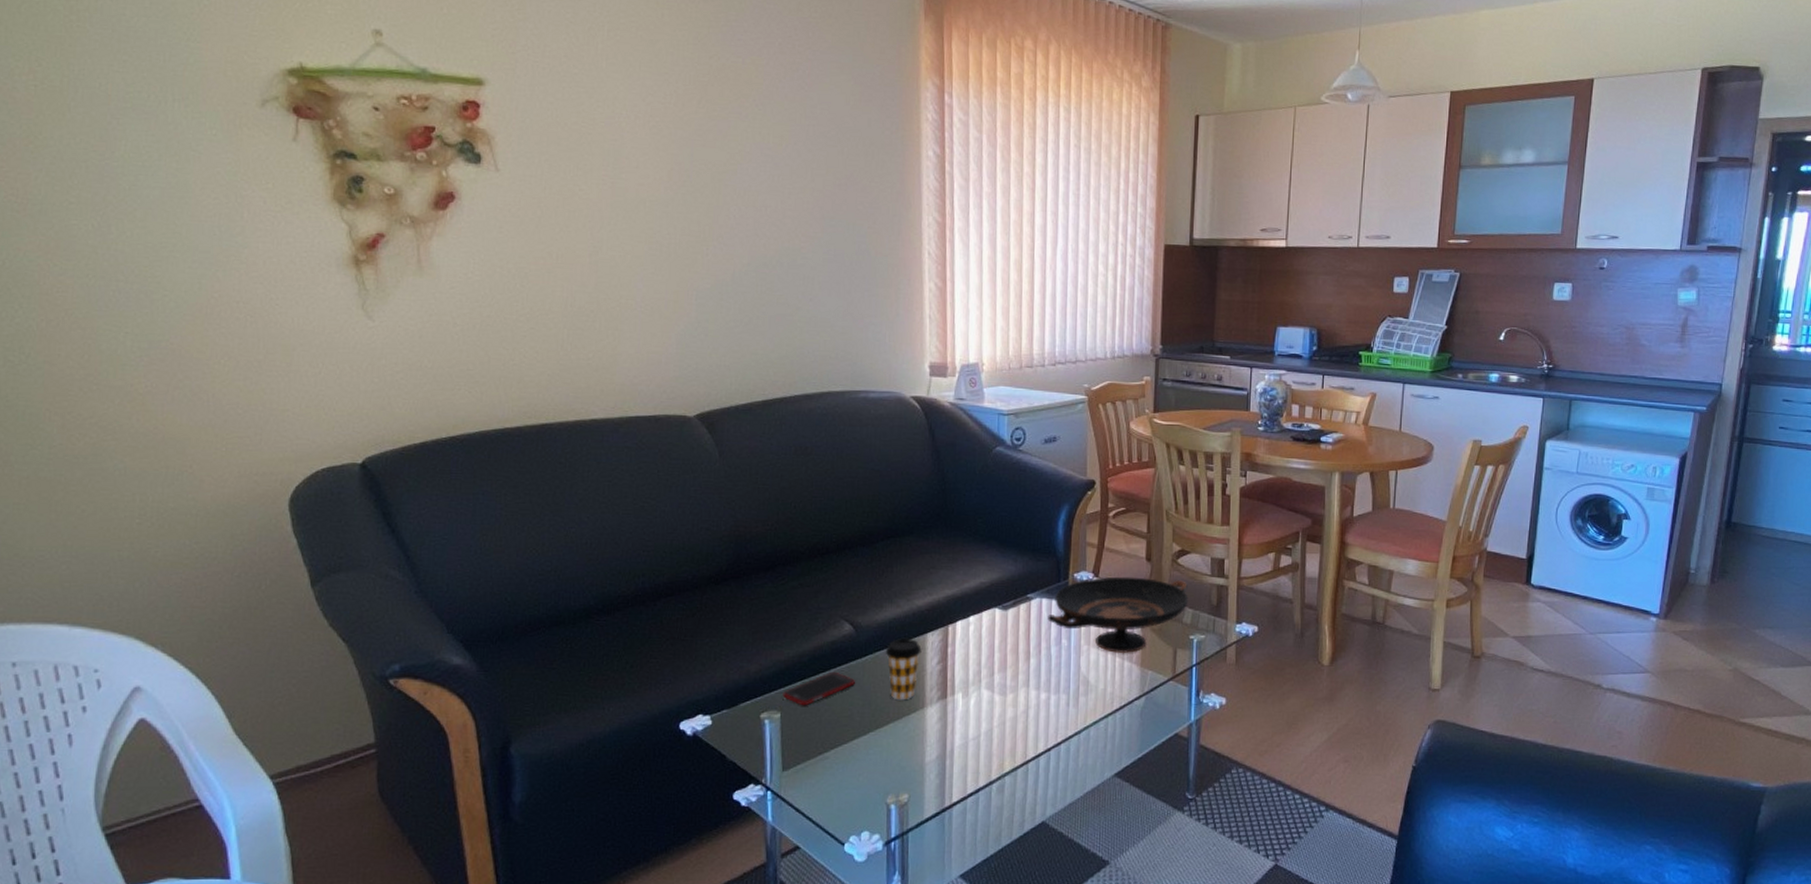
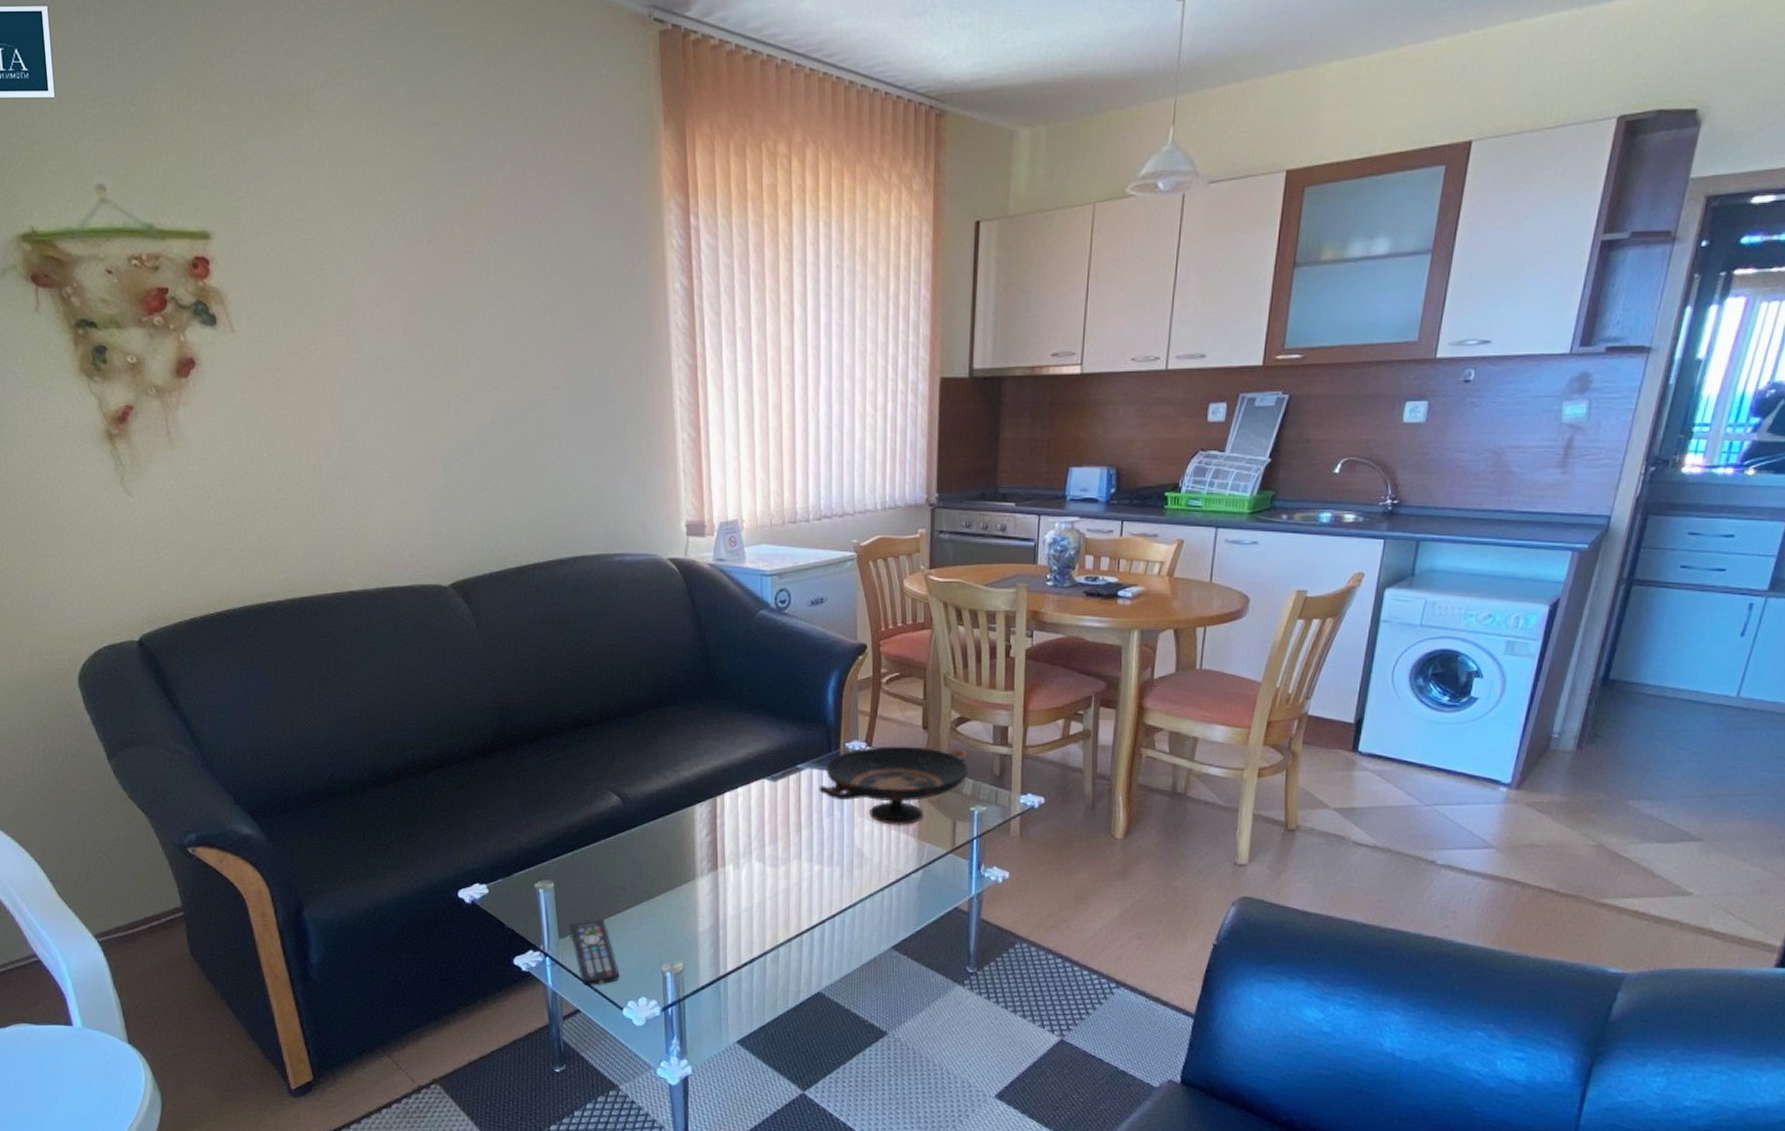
cell phone: present [783,671,855,706] -> none [555,842,625,876]
remote control: none [794,750,843,820] -> present [569,919,620,986]
coffee cup: present [885,639,922,701] -> none [653,810,690,872]

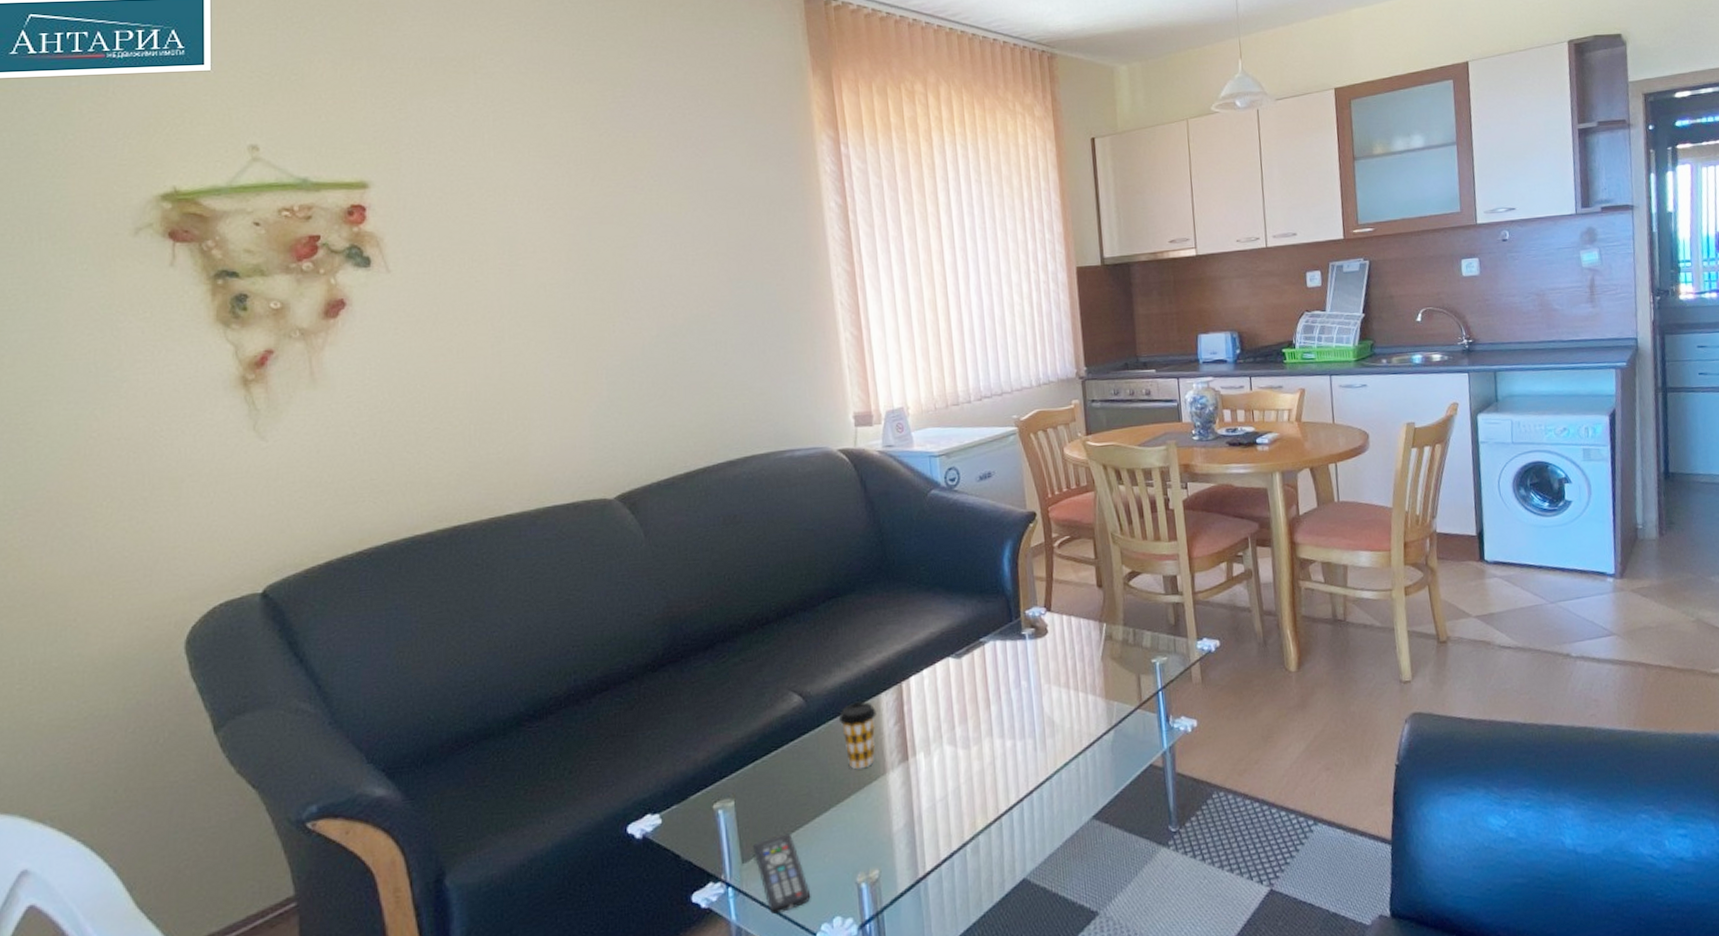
coffee cup: none [653,810,690,872] -> present [838,702,877,770]
decorative bowl: present [819,746,969,826] -> none [1003,603,1146,688]

